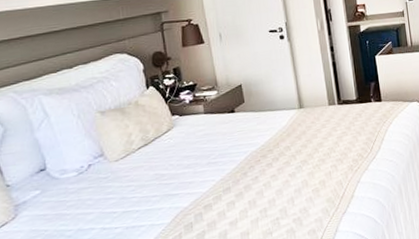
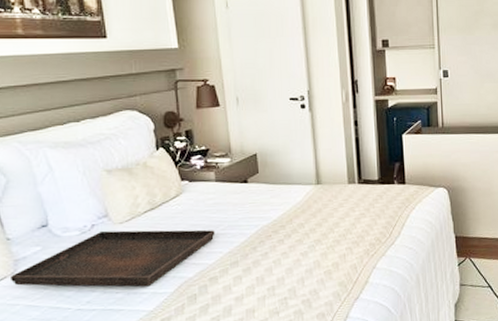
serving tray: none [10,159,207,230] -> present [9,229,215,287]

